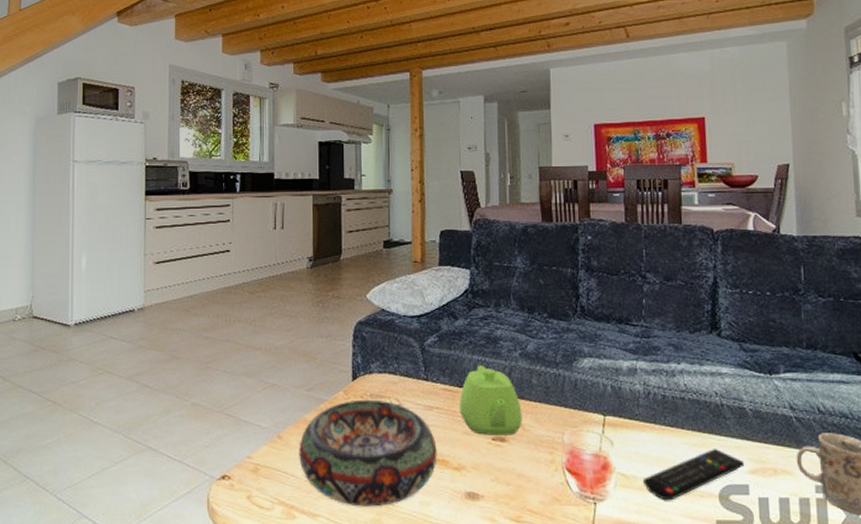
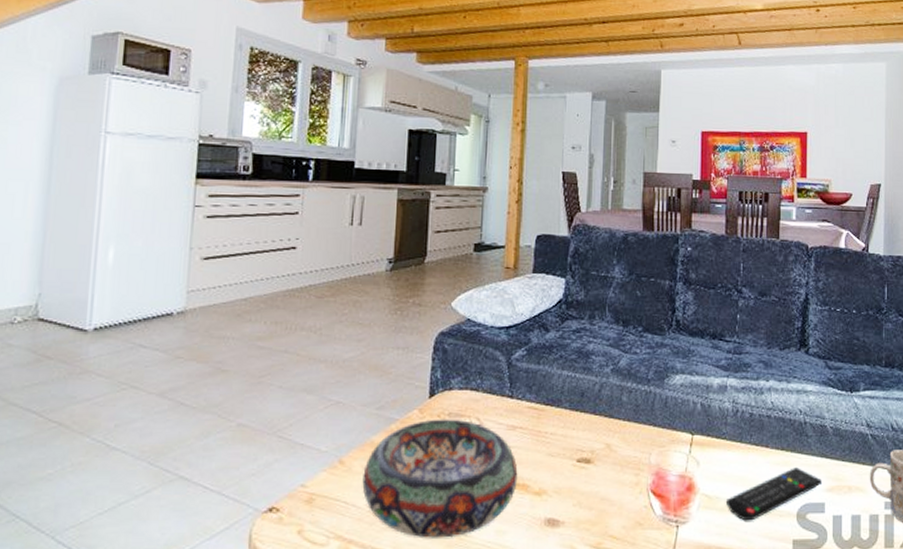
teapot: present [460,365,522,435] -> none [545,381,610,457]

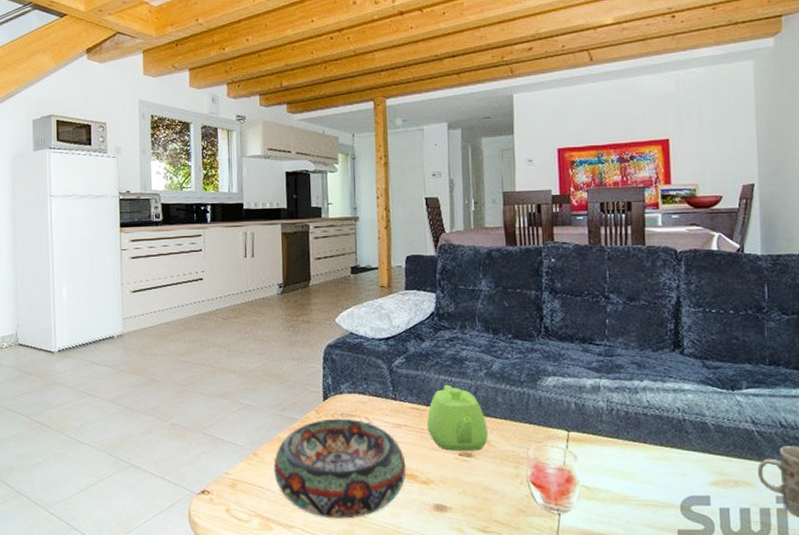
teapot: none [545,381,610,457] -> present [427,384,488,451]
remote control: present [726,467,823,521] -> none [607,462,707,511]

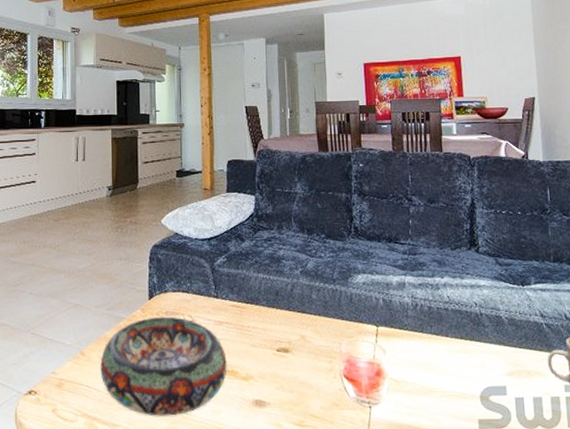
teapot: present [427,384,488,451] -> none [247,282,304,347]

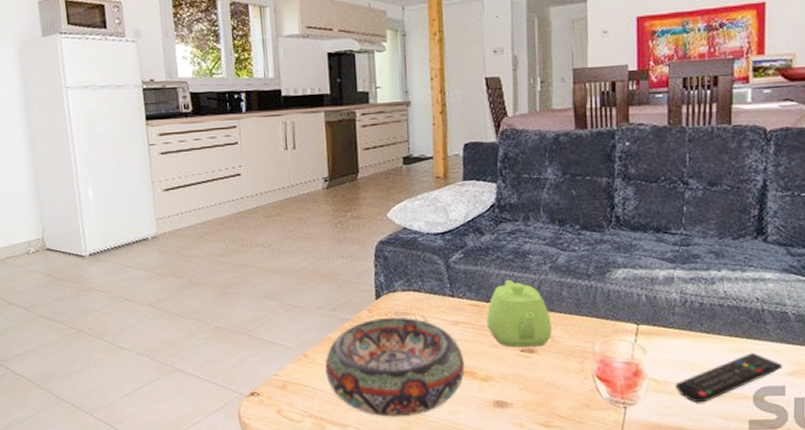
teapot: none [247,282,304,347] -> present [487,279,552,347]
remote control: none [413,354,503,403] -> present [676,353,783,403]

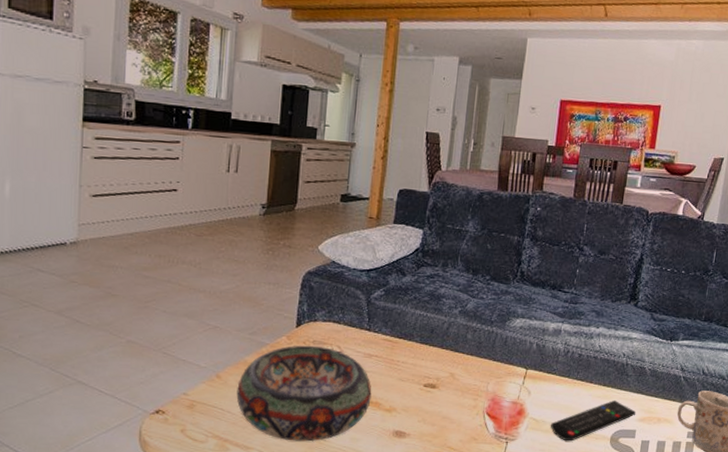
teapot: present [487,279,552,347] -> none [397,319,454,383]

